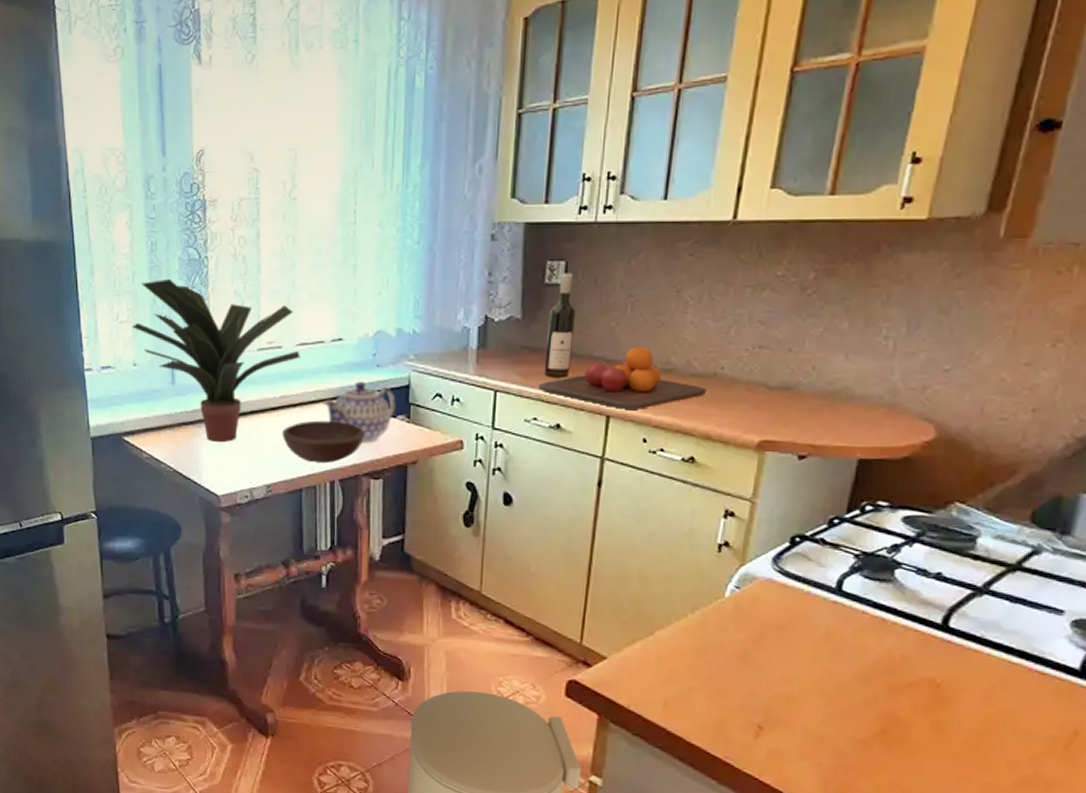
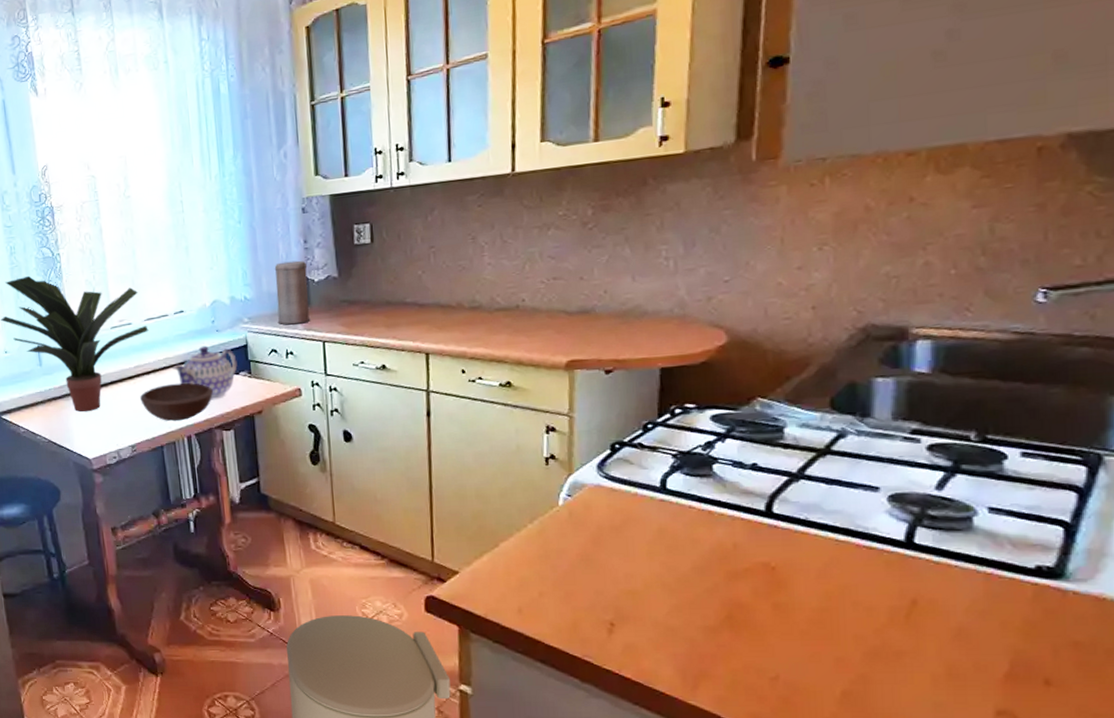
canister: none [447,295,489,368] -> present [274,260,311,325]
chopping board: present [538,347,706,411] -> none [361,289,512,346]
bottle: present [544,273,576,378] -> none [362,233,388,325]

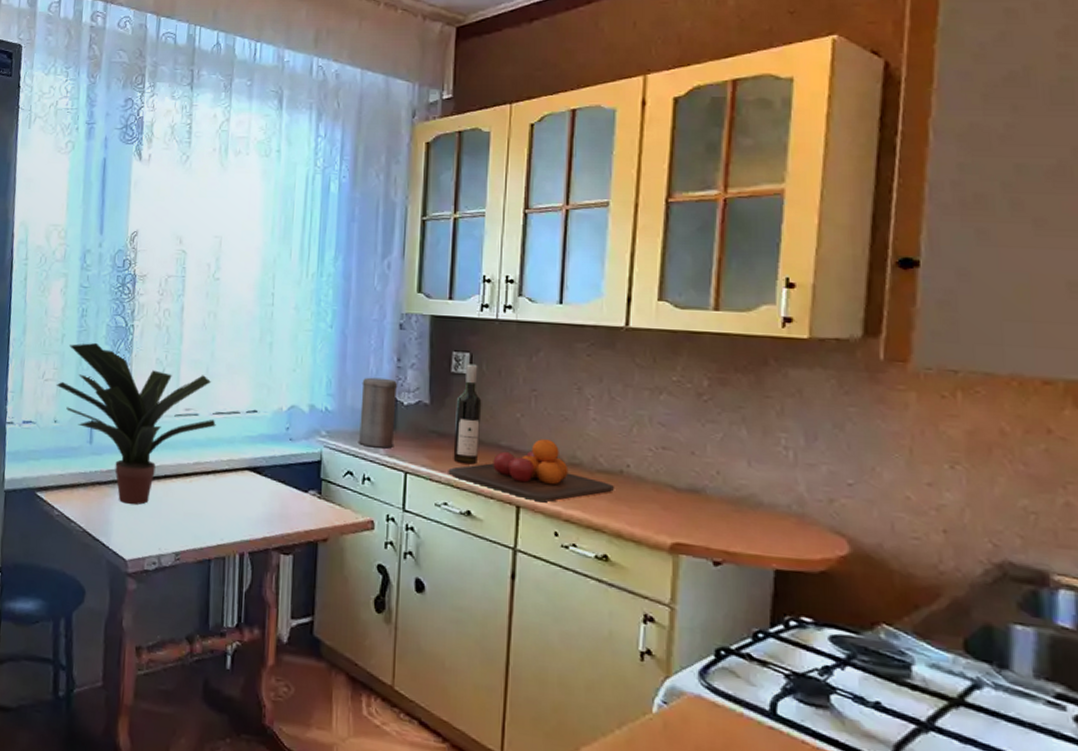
bowl: present [140,382,214,422] -> none [194,489,277,535]
teapot: present [172,345,238,400] -> none [235,453,308,518]
chopping board: none [361,289,512,346] -> present [448,439,614,502]
bottle: none [362,233,388,325] -> present [453,364,482,465]

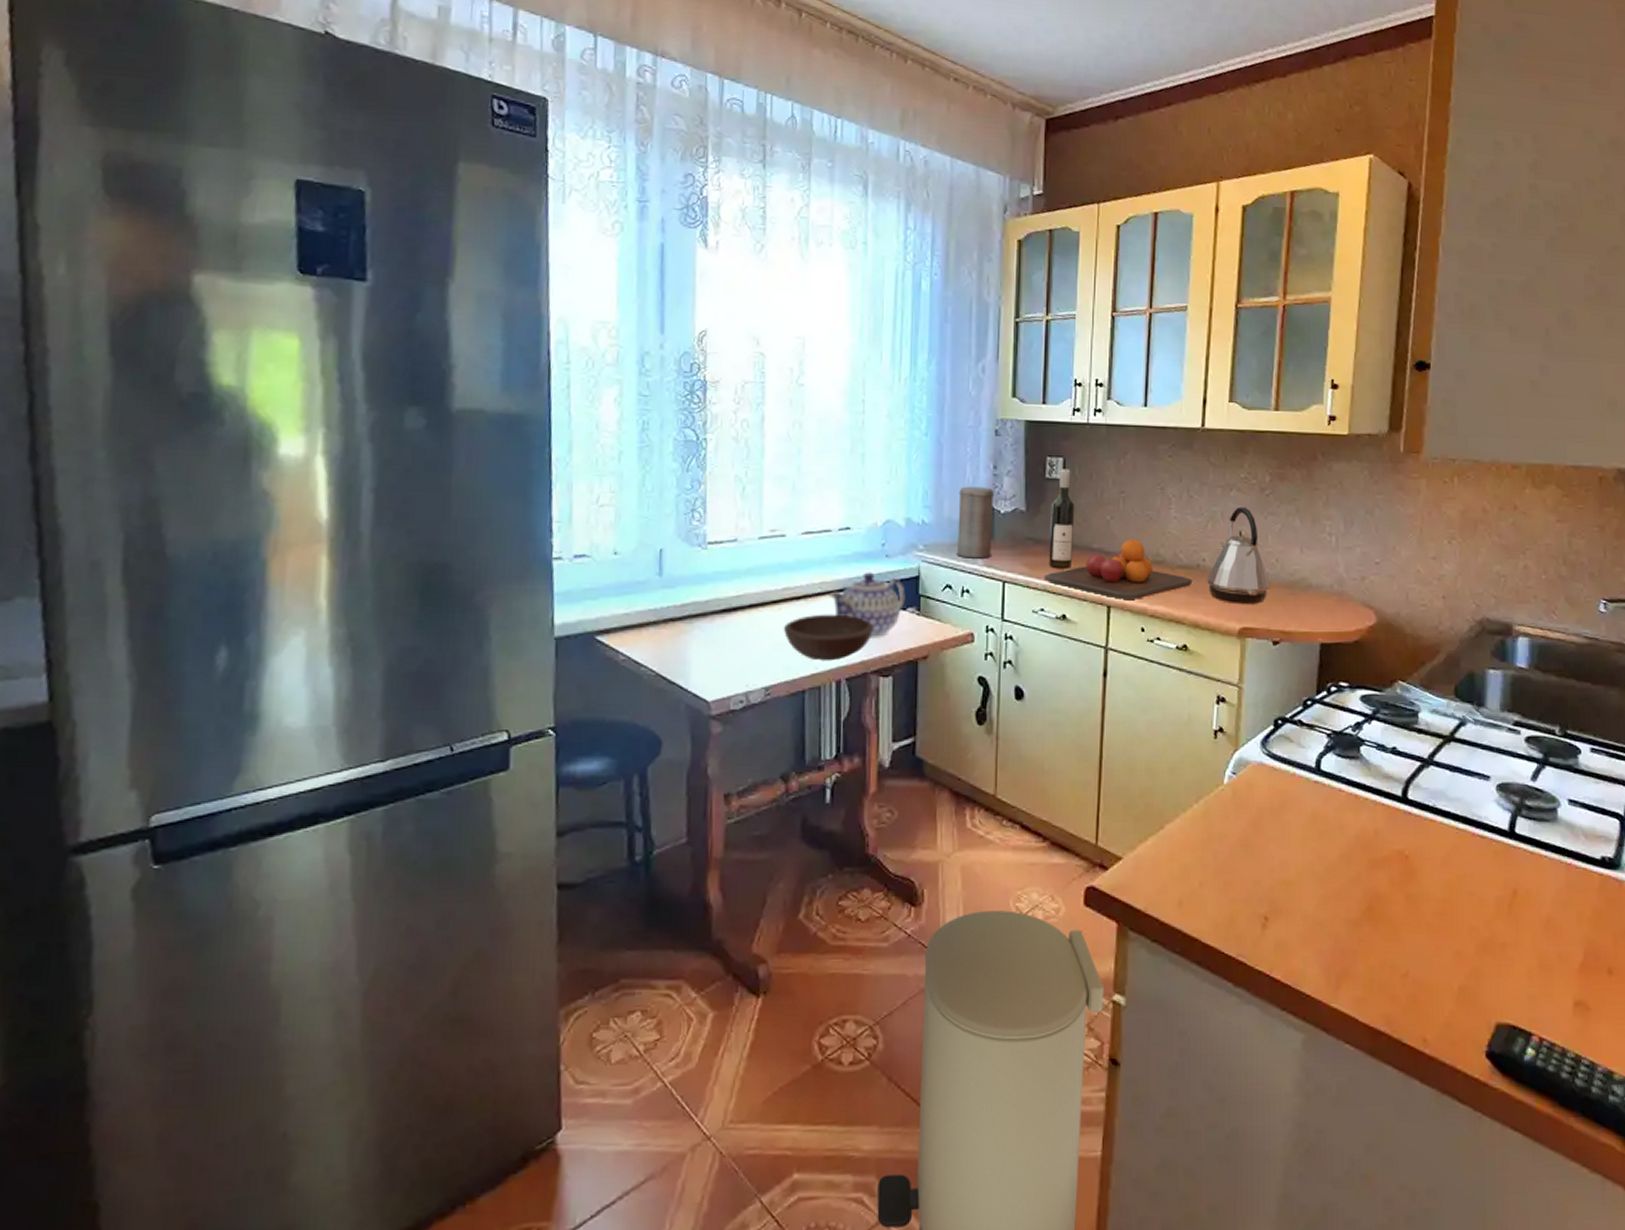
potted plant: present [57,342,216,505] -> none [615,459,806,639]
bowl: none [194,489,277,535] -> present [784,614,875,661]
teapot: none [235,453,308,518] -> present [828,572,906,639]
kettle: none [632,411,709,519] -> present [1207,506,1270,605]

